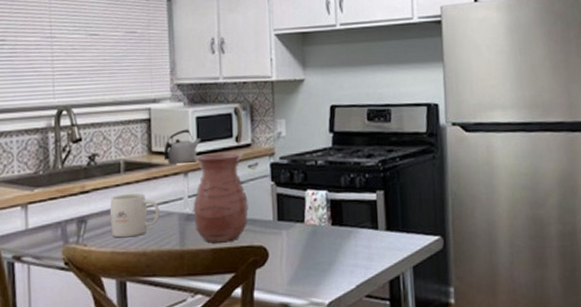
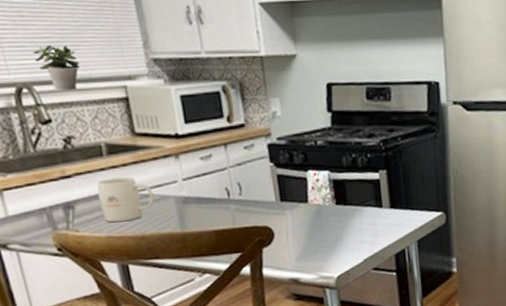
potted plant: none [77,73,114,113] -> present [33,45,80,91]
kettle: present [163,129,201,165] -> none [149,108,189,147]
vase: present [193,152,248,243] -> none [183,133,249,225]

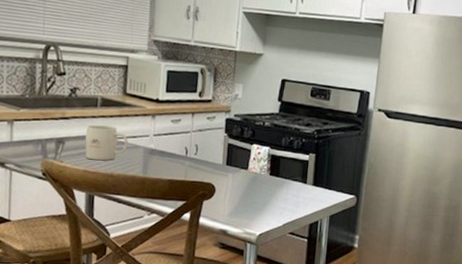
potted plant: present [33,45,80,91] -> none [65,18,99,54]

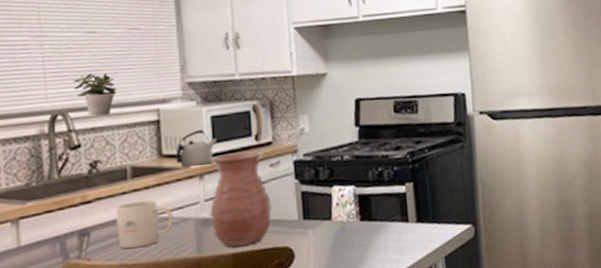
potted plant: none [65,18,99,54] -> present [74,73,117,116]
kettle: none [136,79,170,108] -> present [175,129,217,168]
vase: none [156,102,204,176] -> present [209,151,271,248]

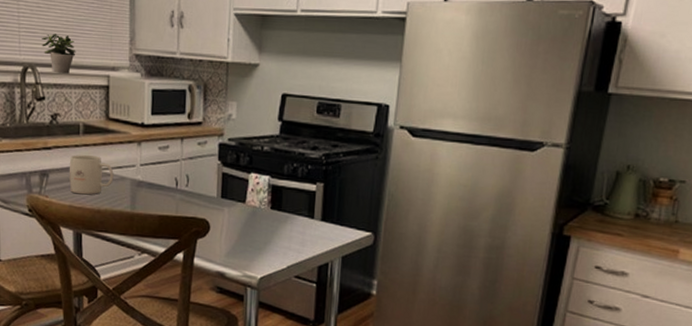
kettle: present [175,129,217,168] -> none [119,100,155,133]
vase: present [209,151,271,248] -> none [144,126,195,211]

